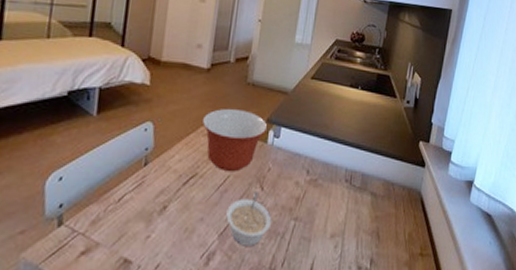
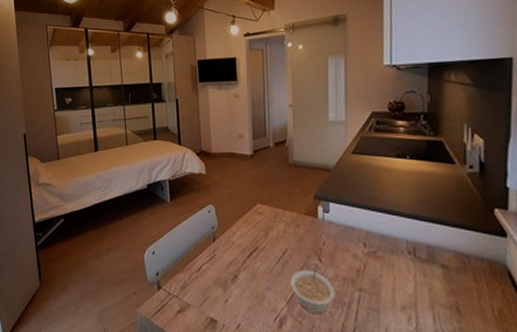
mixing bowl: present [201,109,268,172] -> none [254,189,316,246]

